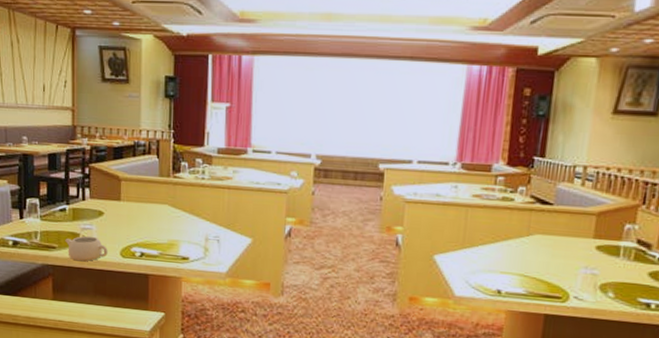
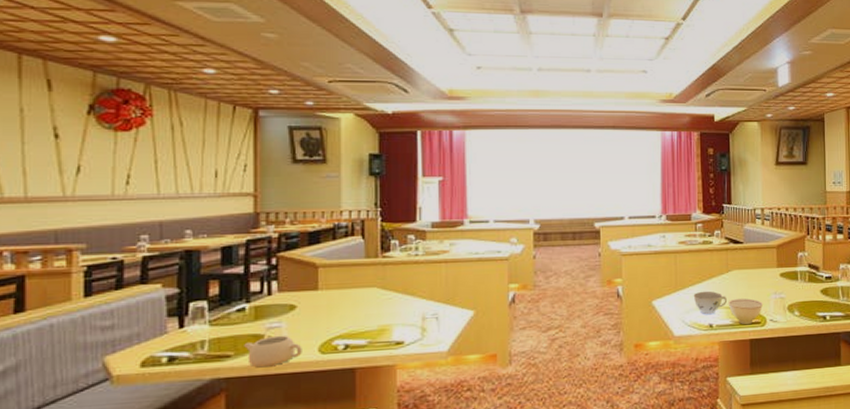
teacup: none [482,252,523,280] -> present [693,291,727,315]
bowl: none [523,266,568,299] -> present [728,298,763,325]

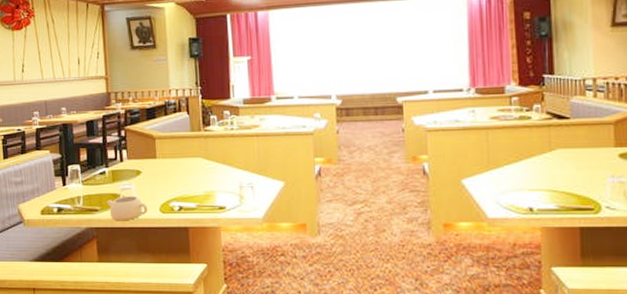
teacup: present [693,291,727,315] -> none [509,171,550,198]
bowl: present [728,298,763,325] -> none [551,180,596,211]

